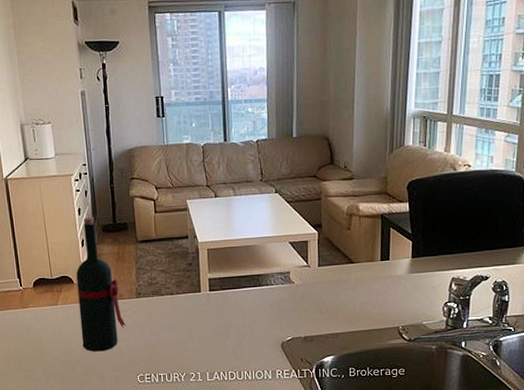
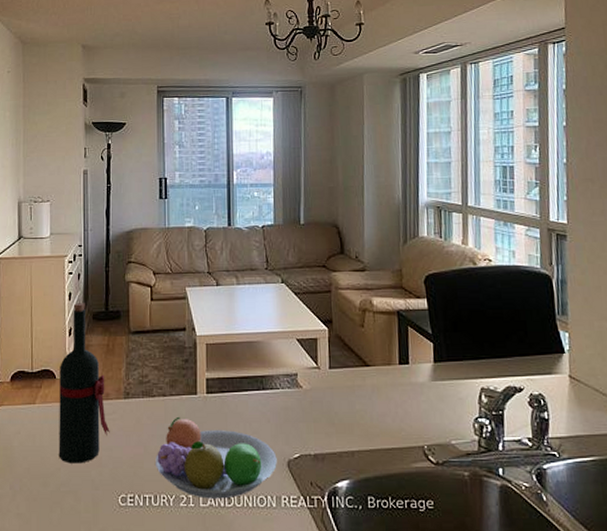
fruit bowl: none [167,311,272,375] -> present [156,416,277,499]

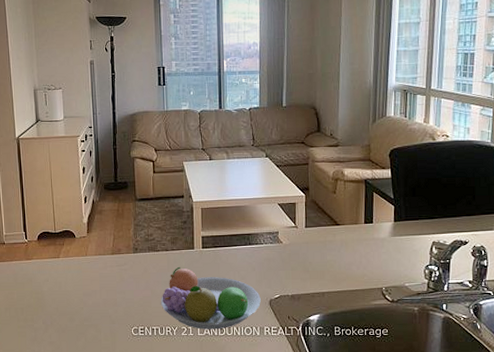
wine bottle: present [58,303,110,464] -> none [78,176,123,304]

